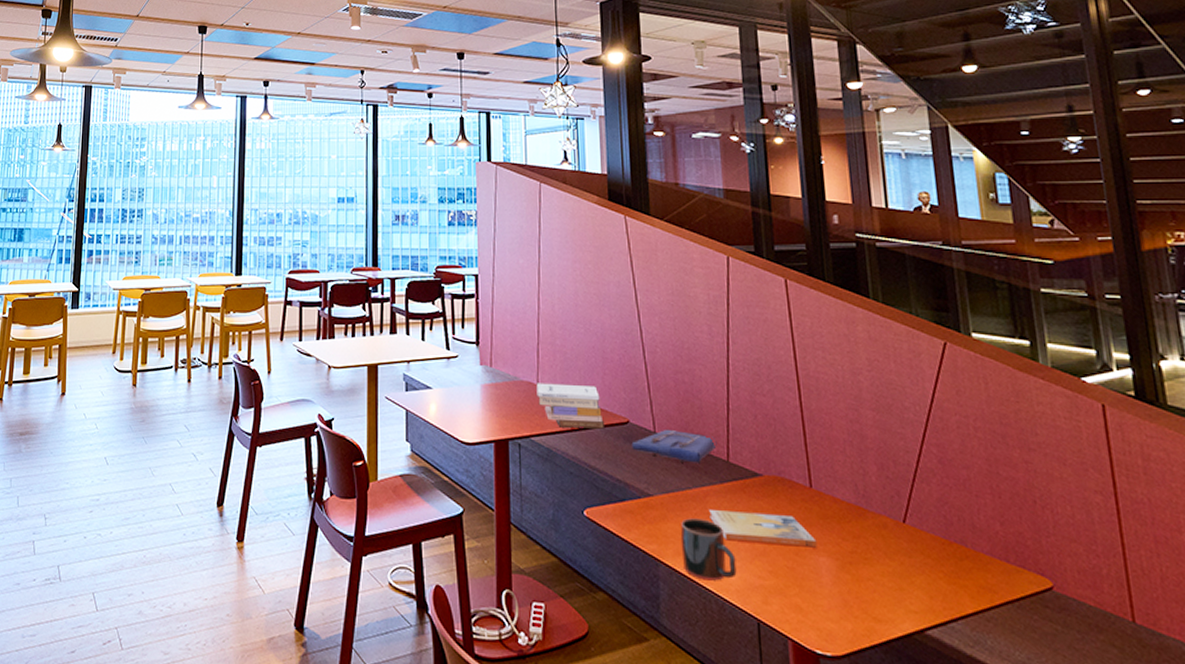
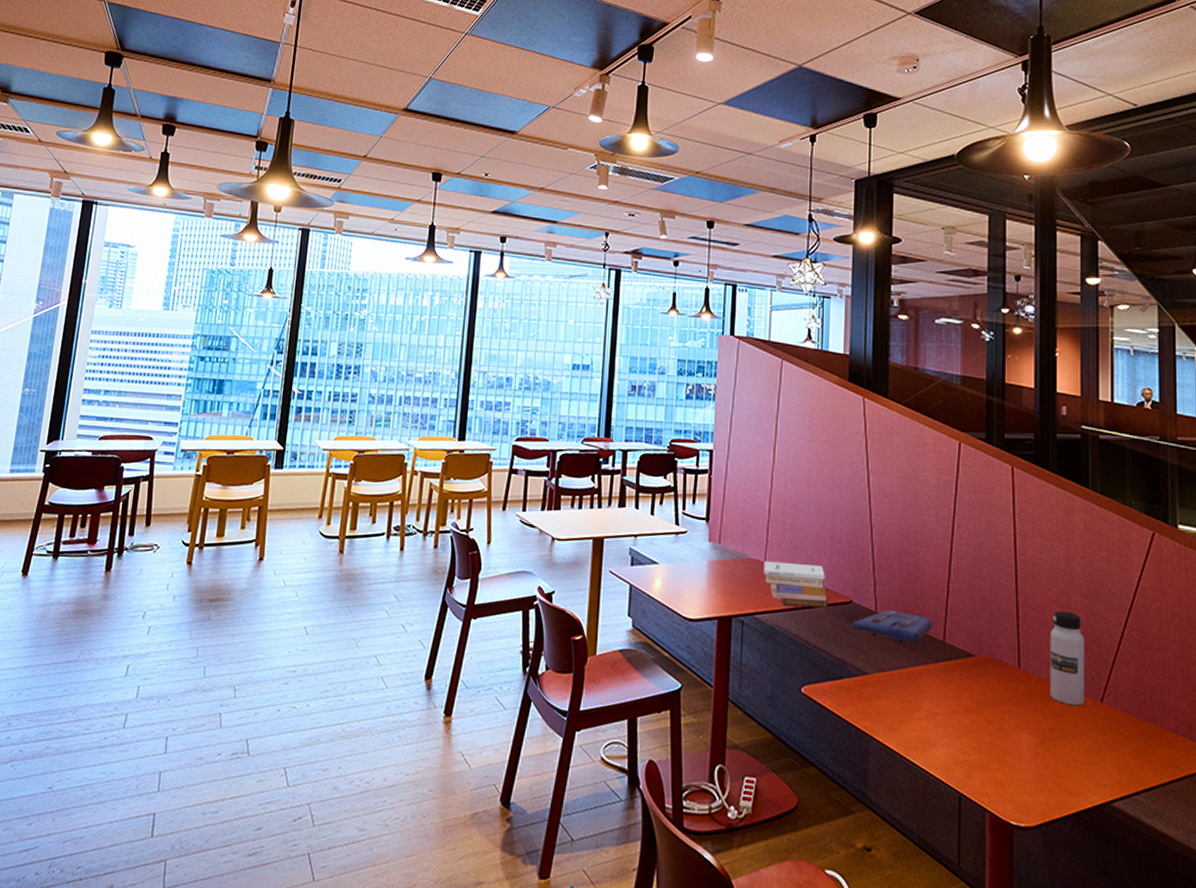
mug: present [680,518,737,581] -> none [892,696,944,756]
book: present [709,510,817,548] -> none [922,688,1020,725]
water bottle: none [841,427,885,527] -> present [1050,610,1085,706]

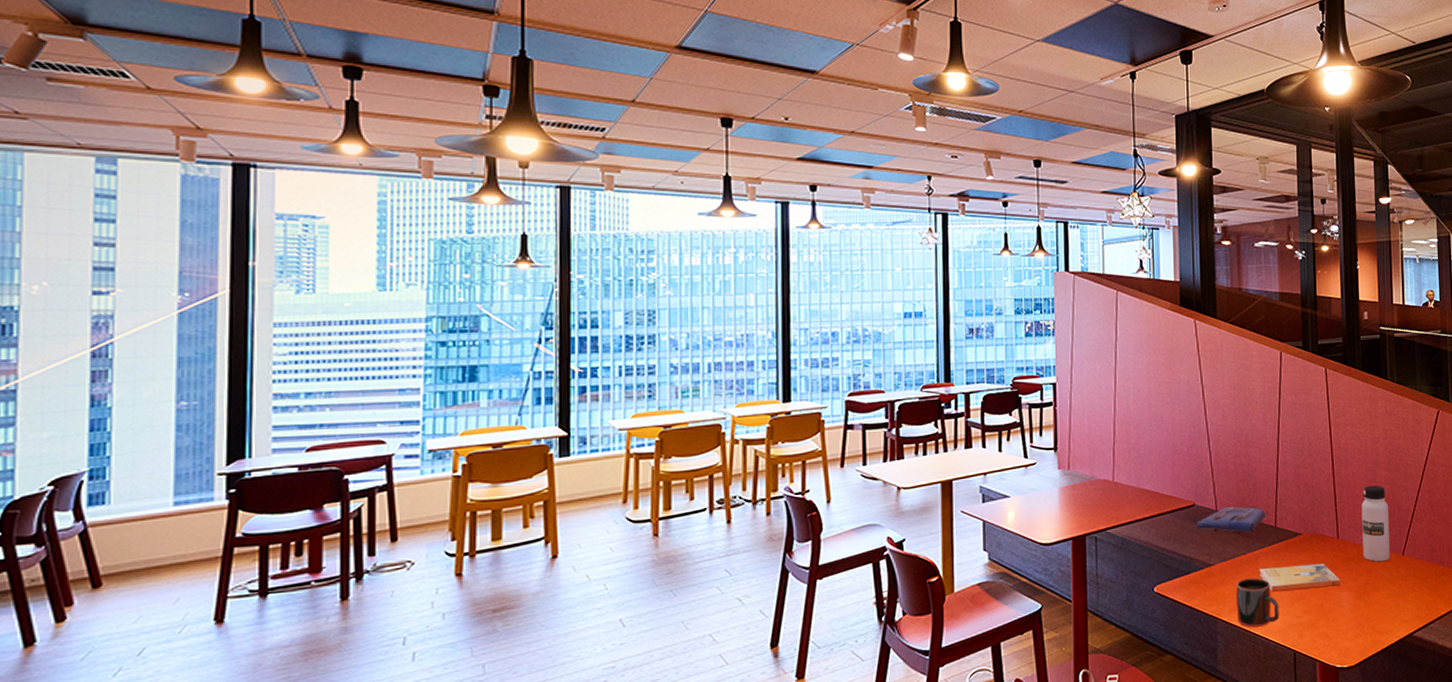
books: present [763,561,828,608] -> none [1112,476,1173,517]
mug: none [892,696,944,756] -> present [1235,577,1280,628]
book: none [922,688,1020,725] -> present [1259,563,1341,592]

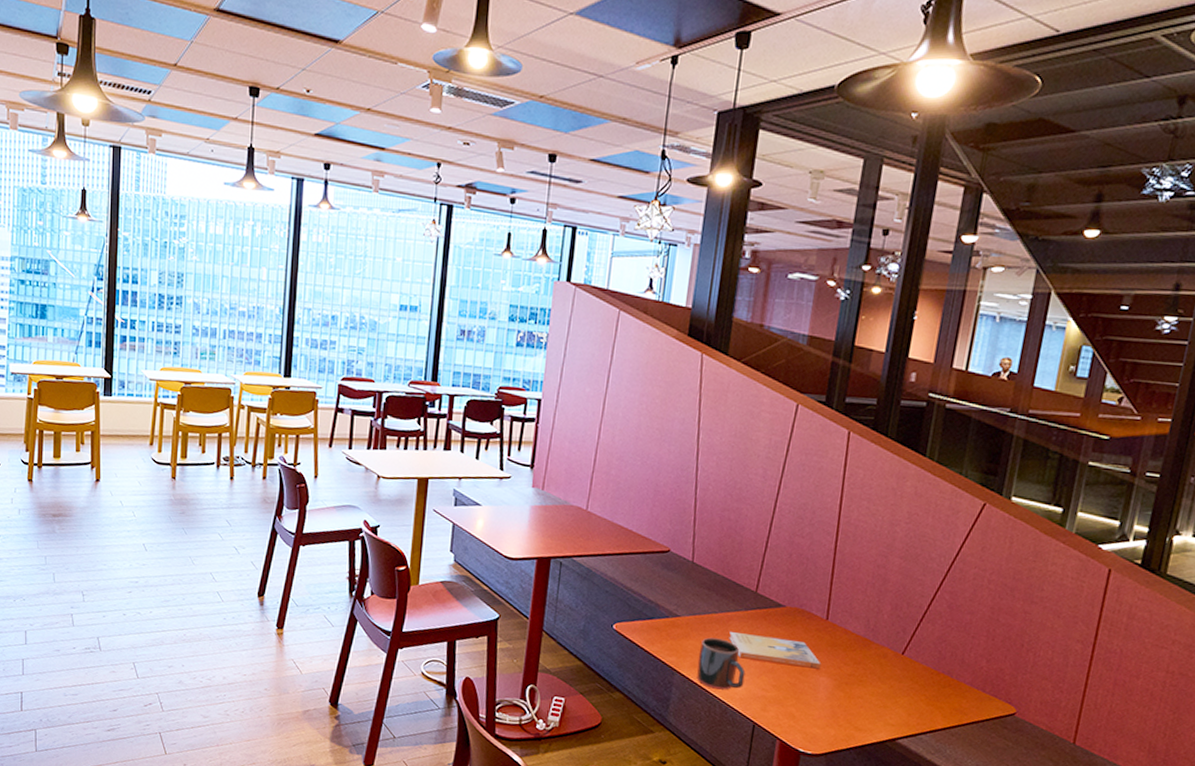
tote bag: present [1196,506,1267,535] -> none [668,559,749,592]
water bottle: present [1361,485,1390,562] -> none [853,570,897,657]

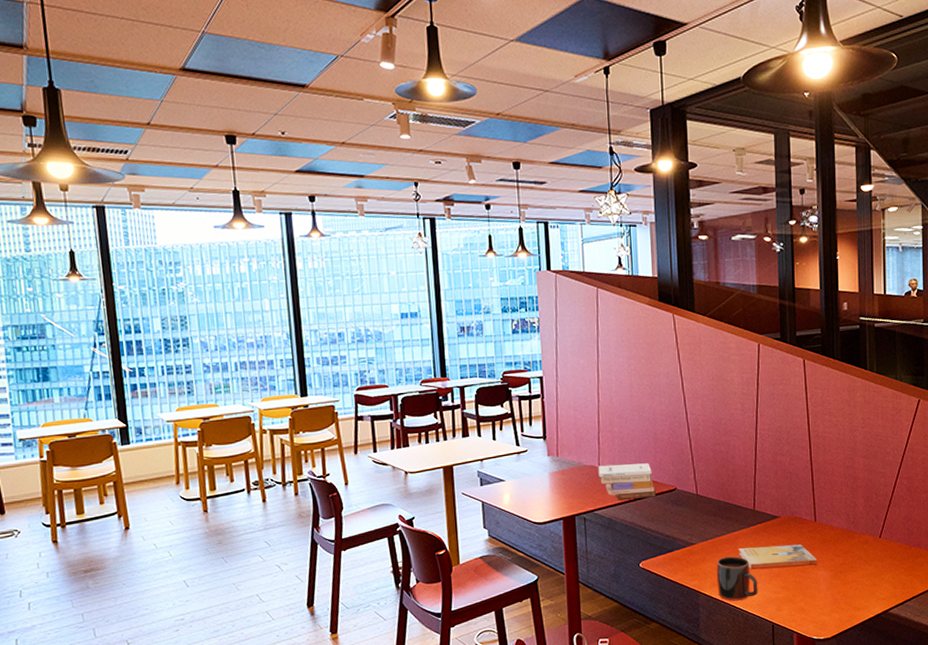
books: none [584,508,646,555] -> present [598,463,656,500]

